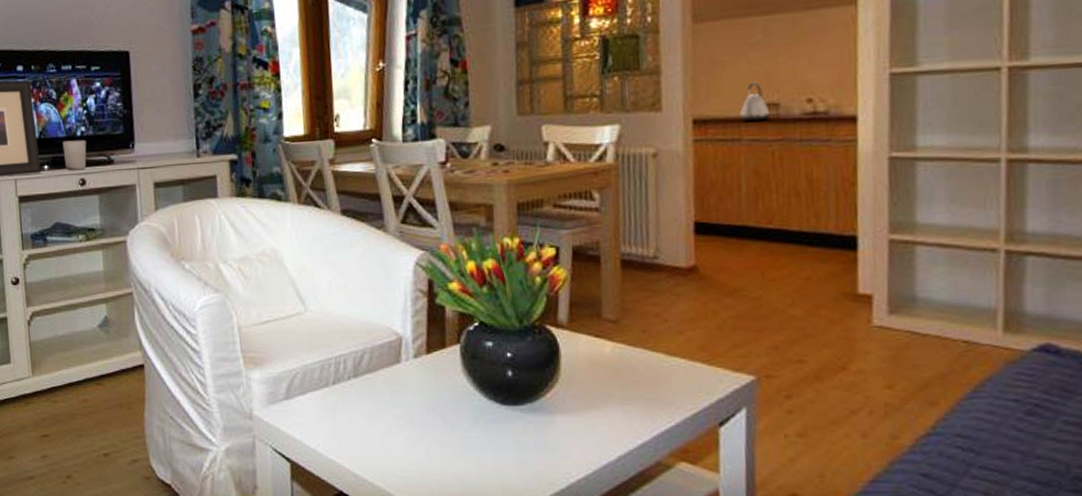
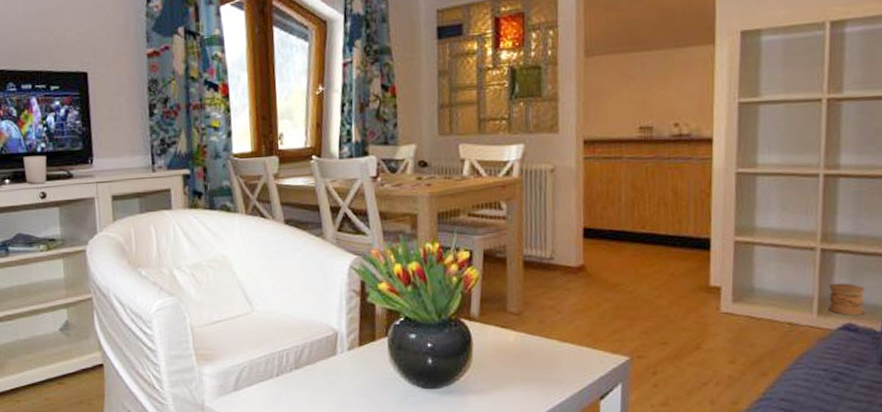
kettle: present [739,81,771,123] -> none [620,108,646,143]
decorative box: none [1017,293,1069,334] -> present [828,283,865,316]

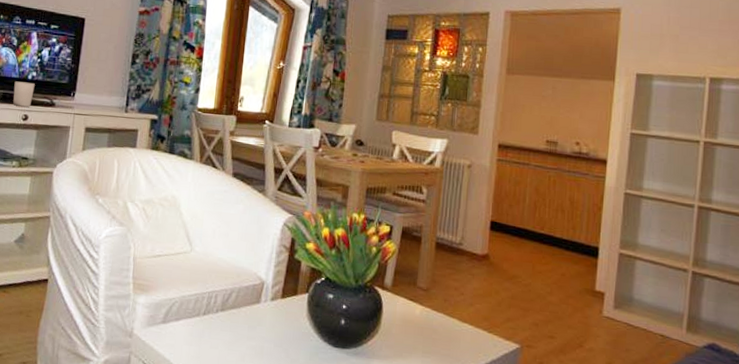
decorative box: present [828,283,865,316] -> none [695,304,729,338]

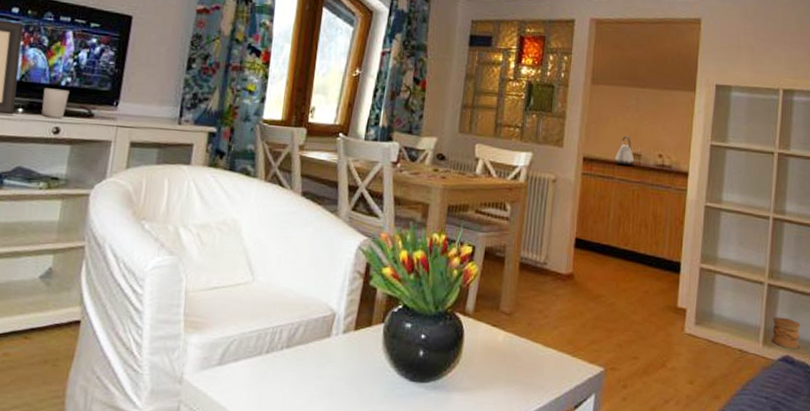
kettle: none [530,123,551,154] -> present [614,135,635,167]
decorative box: none [695,304,729,338] -> present [771,316,801,349]

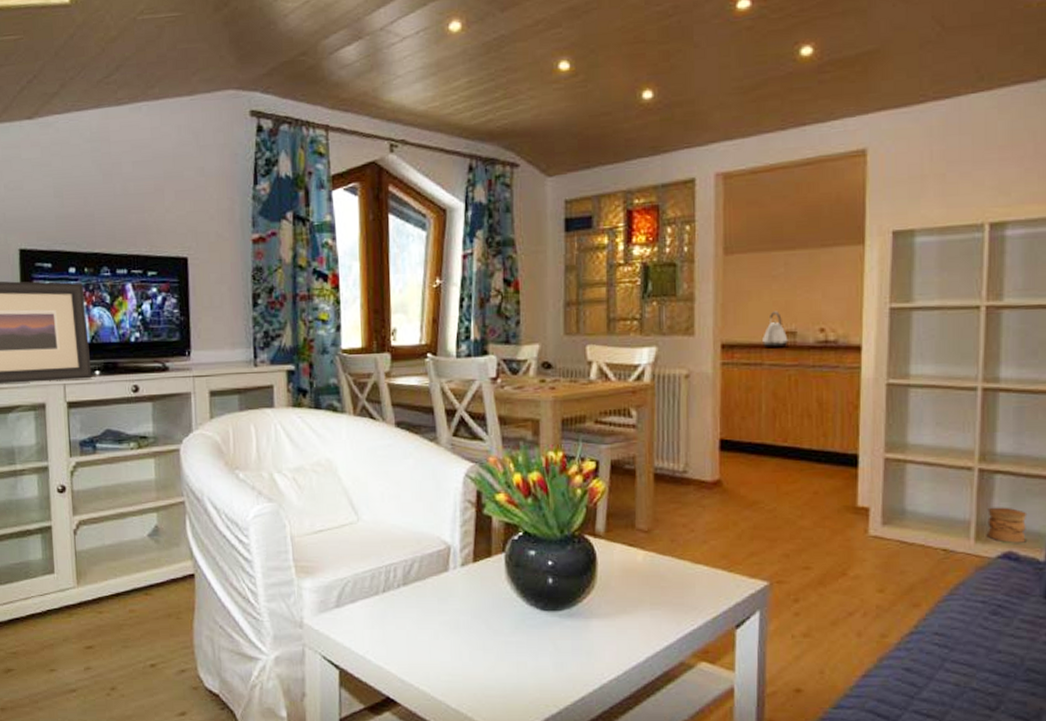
candle holder: present [41,88,69,118] -> none [115,345,141,376]

